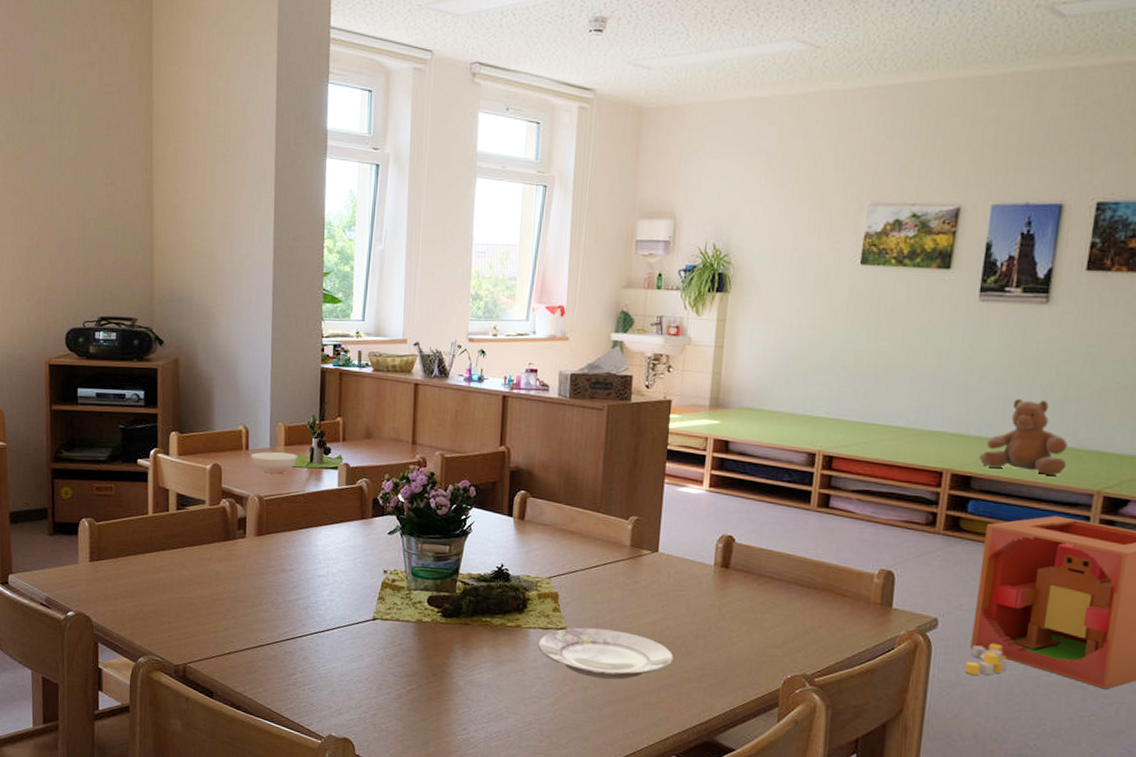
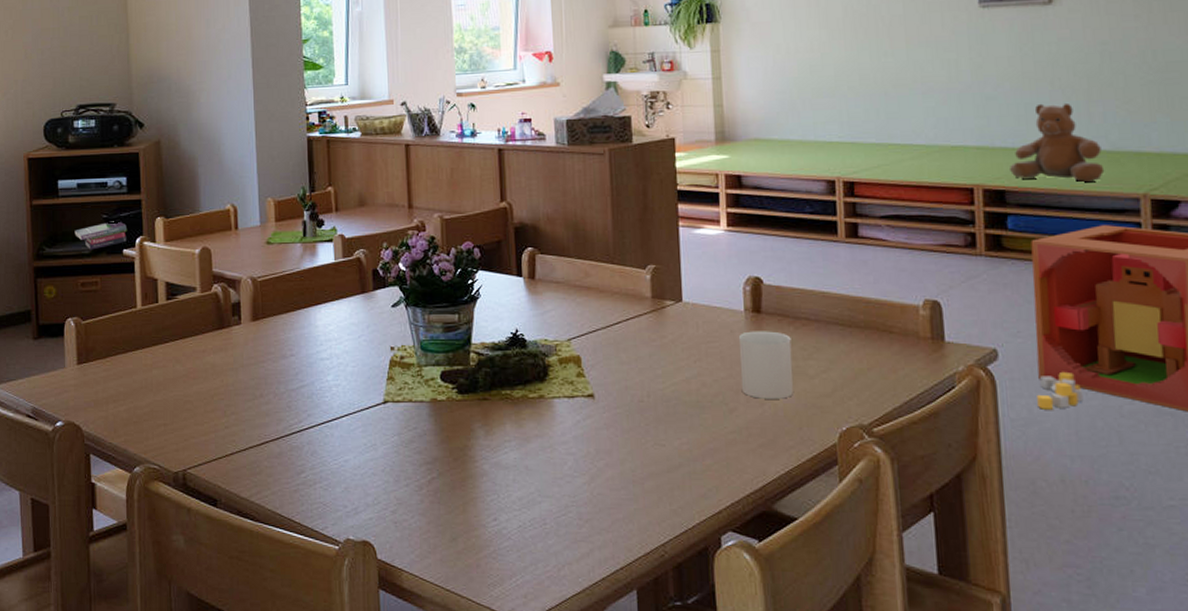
books: none [92,431,143,457] -> present [74,220,128,250]
bowl: present [250,452,298,474] -> none [240,229,291,252]
plate: present [537,627,674,680] -> none [564,392,715,448]
cup: none [701,584,753,646] -> present [738,331,795,399]

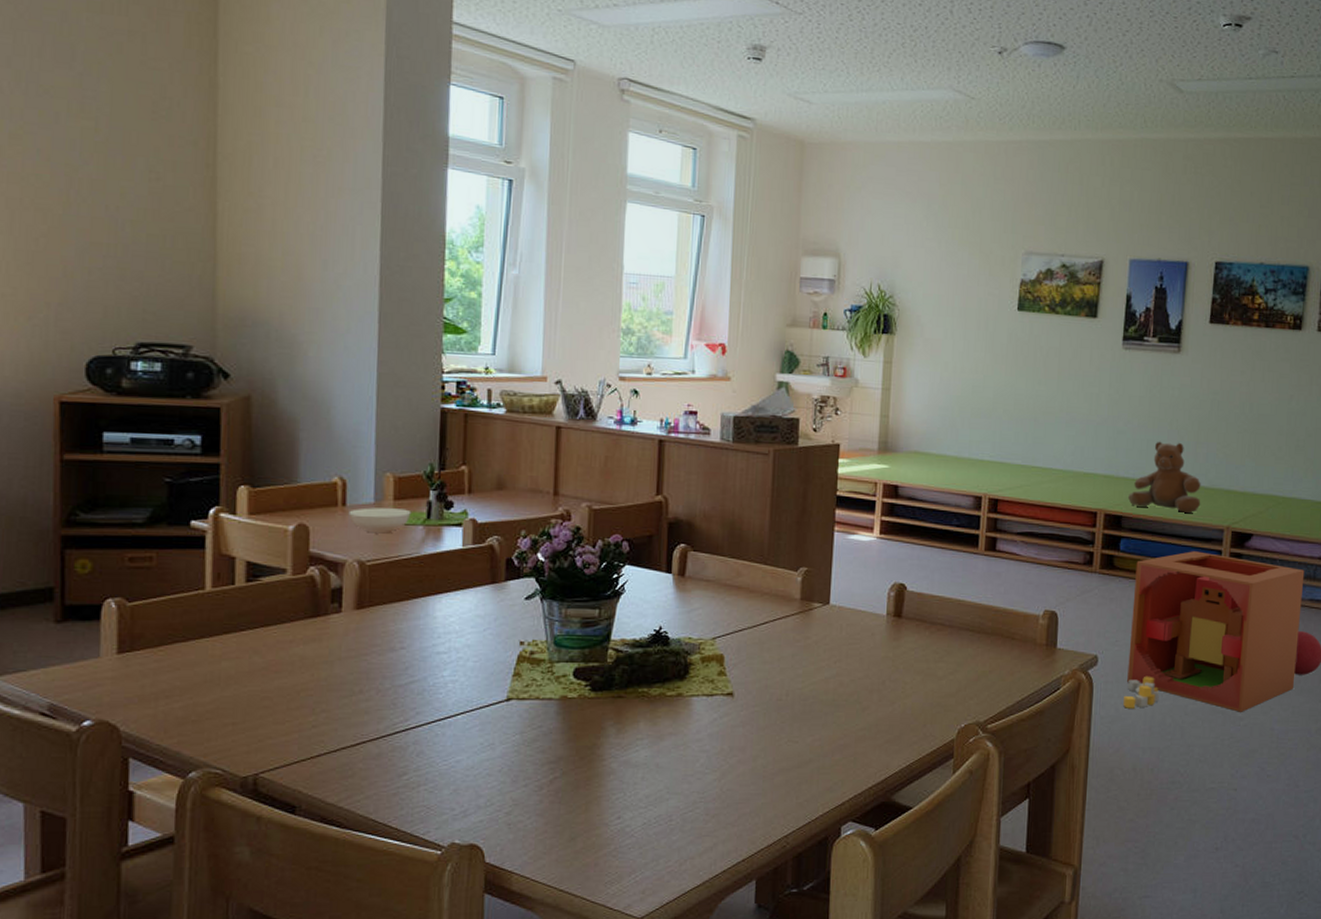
books: present [74,220,128,250] -> none [123,485,199,519]
bowl: none [240,229,291,252] -> present [348,507,412,534]
cup: present [738,331,795,399] -> none [875,634,926,698]

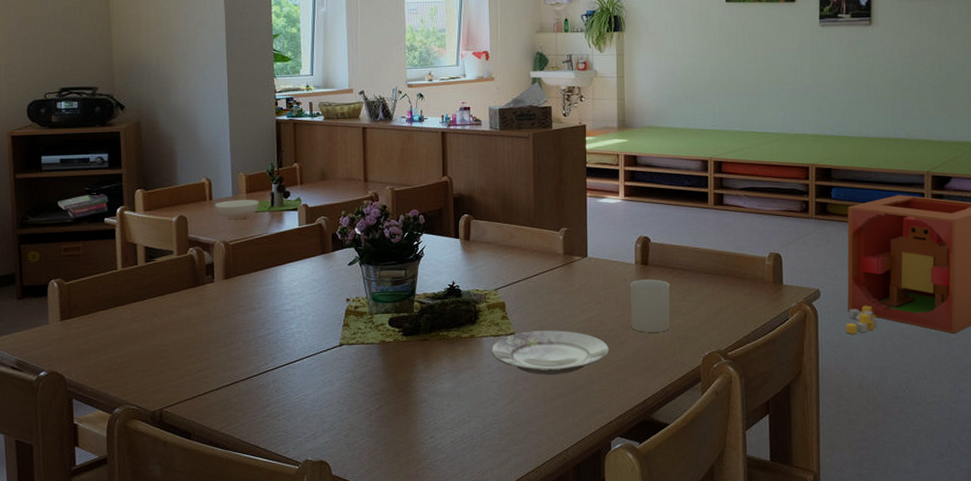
books: none [123,485,199,519] -> present [57,192,109,219]
plate: none [701,691,848,745] -> present [490,330,609,375]
cup: none [875,634,926,698] -> present [630,279,671,333]
teddy bear: present [1127,441,1201,514] -> none [834,102,902,163]

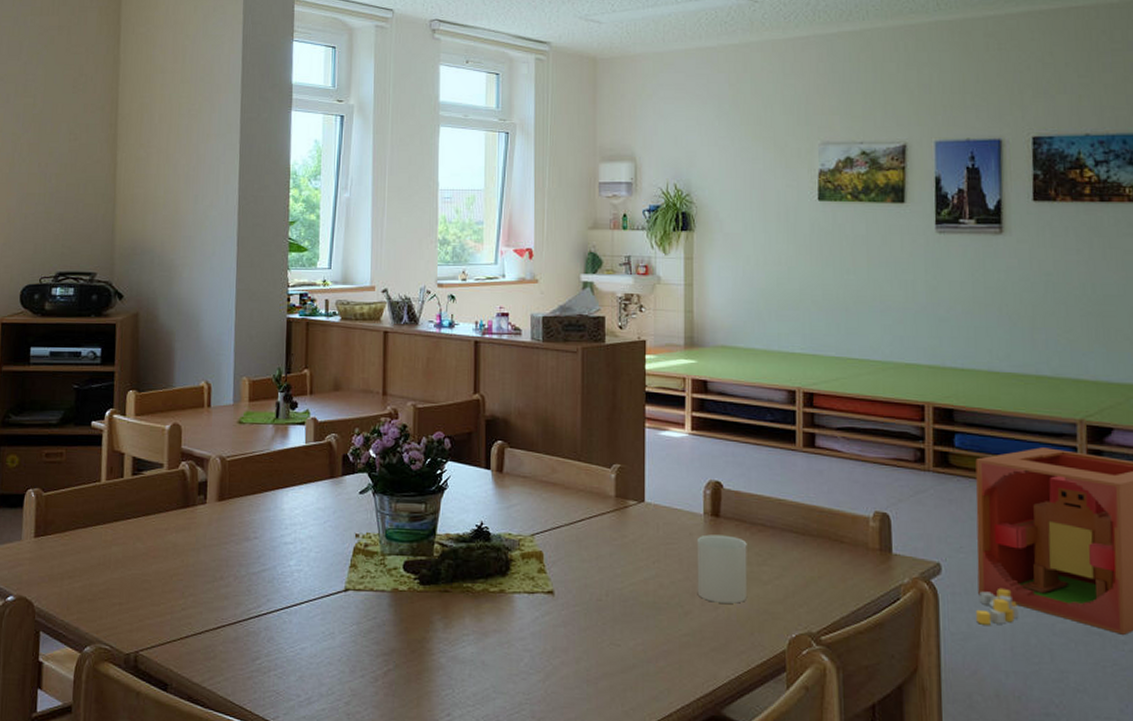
books: present [57,192,109,219] -> none [43,391,98,420]
bowl: present [214,200,260,220] -> none [212,408,263,432]
plate: present [490,330,609,375] -> none [523,589,670,648]

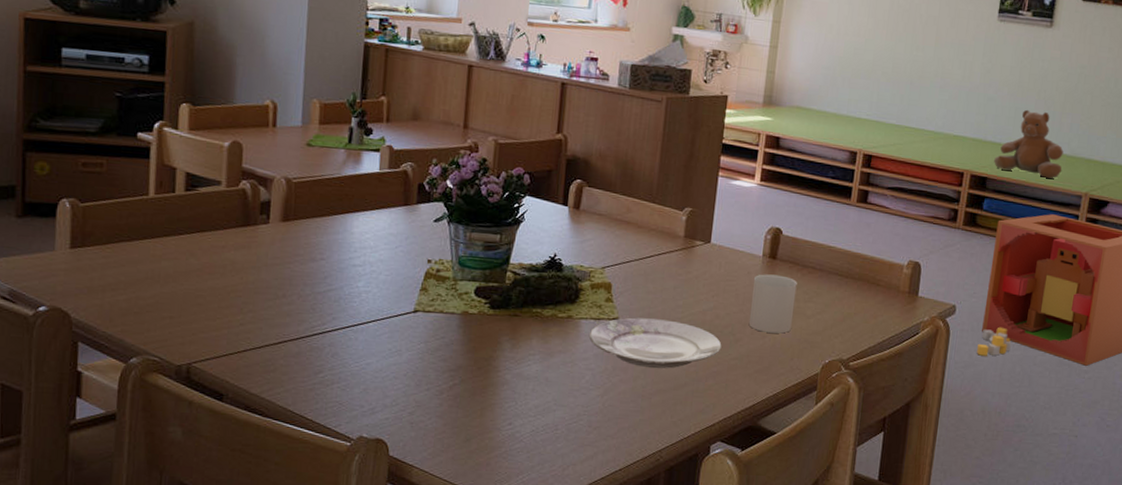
plate: none [523,589,670,648] -> present [588,317,722,369]
teddy bear: none [957,328,1046,406] -> present [993,109,1064,179]

